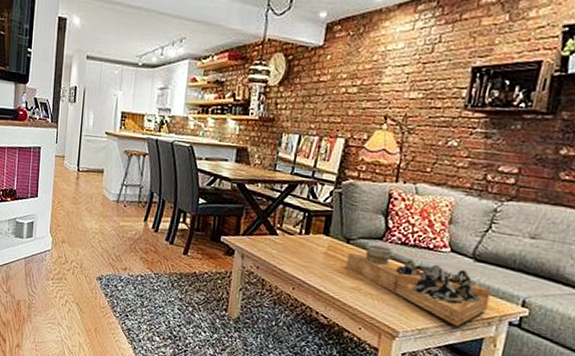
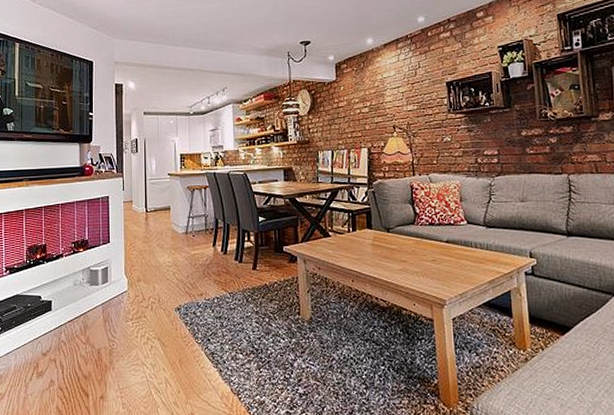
decorative tray: present [345,244,492,327] -> none [390,228,506,285]

